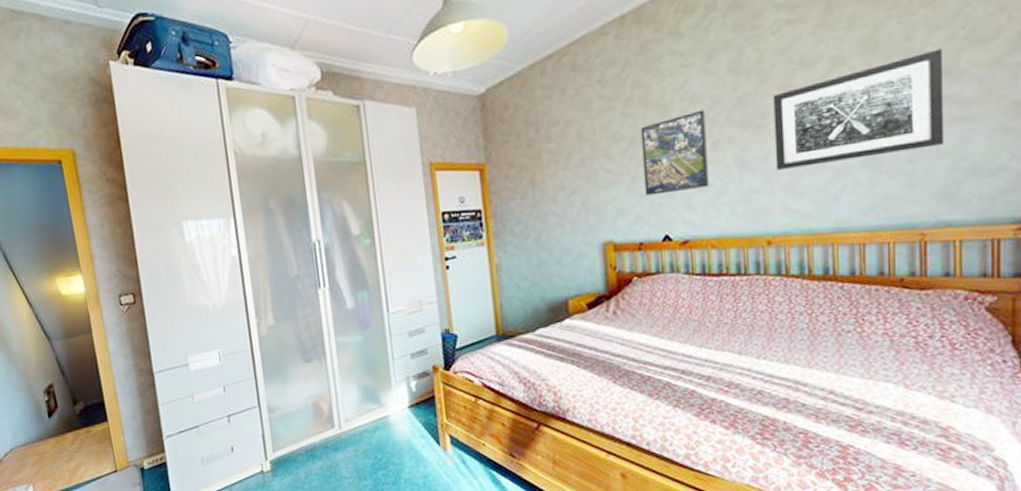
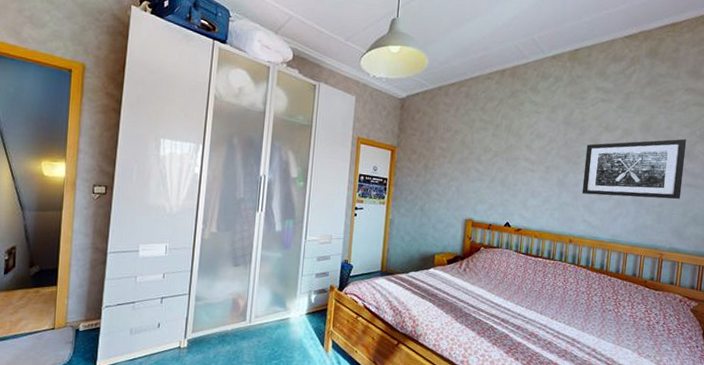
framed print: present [640,109,709,196] -> none [498,143,544,195]

